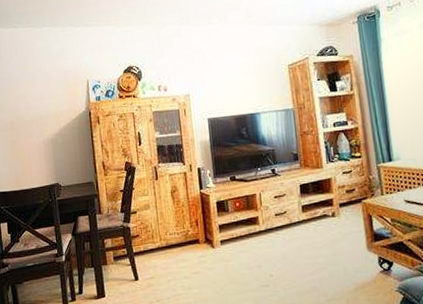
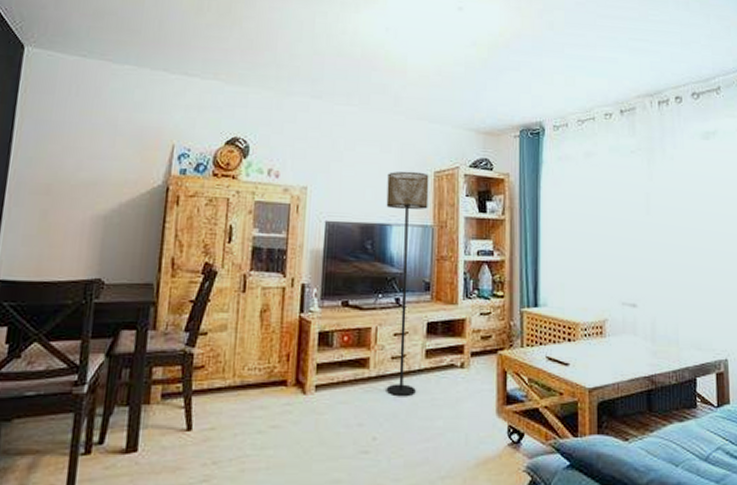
floor lamp: none [250,67,298,243] -> present [386,171,429,396]

